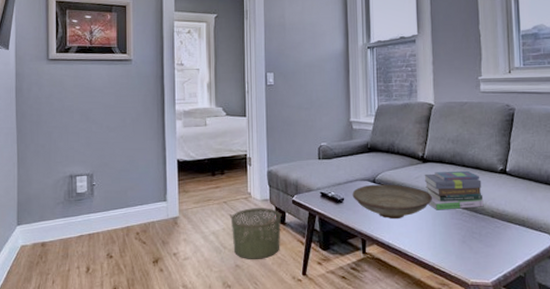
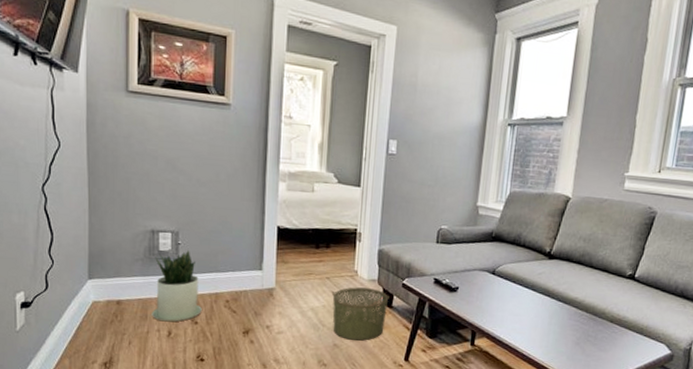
planter: none [72,190,116,259] -> present [152,250,202,322]
decorative bowl: present [352,184,433,219] -> none [468,275,554,314]
books: present [424,170,484,210] -> none [546,270,607,311]

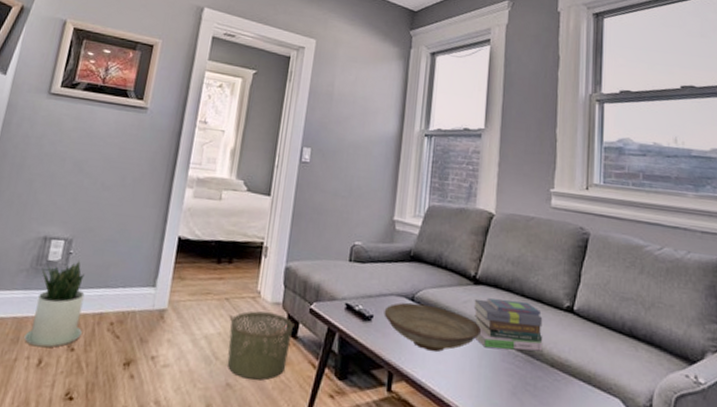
decorative bowl: none [468,275,554,314] -> present [384,302,482,352]
books: none [546,270,607,311] -> present [473,298,543,352]

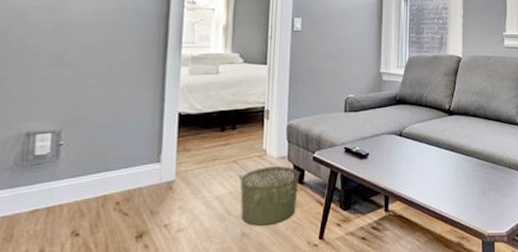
planter: present [24,261,85,348] -> none [19,151,86,240]
decorative bowl: present [384,302,482,352] -> none [378,137,457,173]
books: present [473,298,543,352] -> none [449,123,502,163]

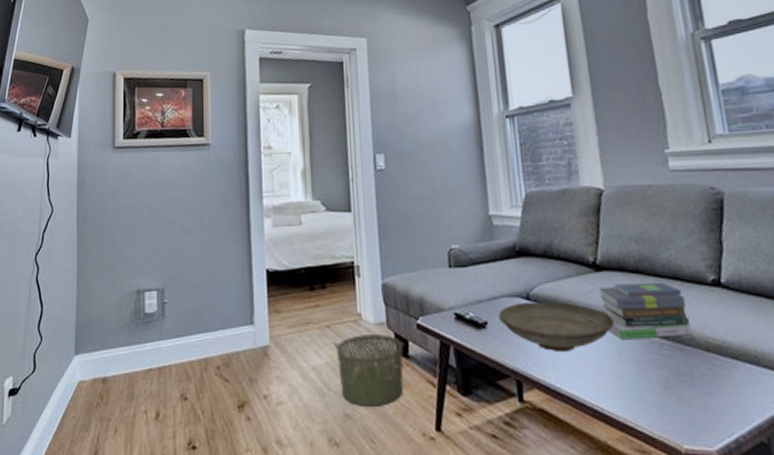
decorative bowl: none [378,137,457,173] -> present [498,301,615,351]
books: none [449,123,502,163] -> present [599,282,692,340]

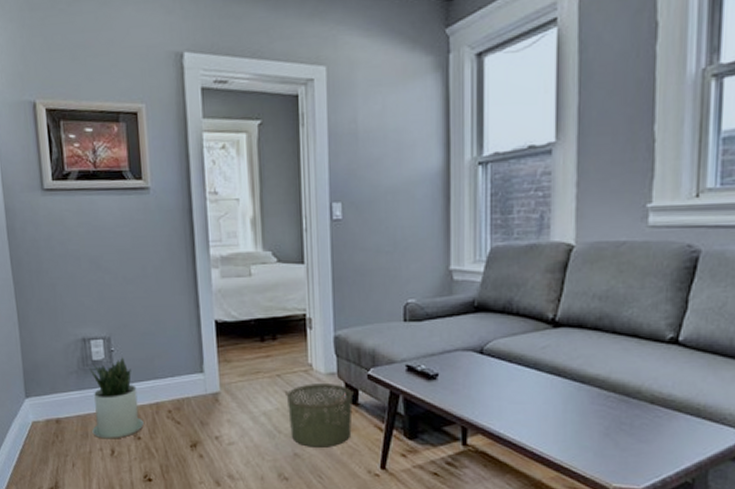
planter: none [138,309,191,400] -> present [89,357,144,439]
decorative bowl: present [498,301,615,351] -> none [450,356,566,401]
books: present [599,282,692,340] -> none [554,339,640,392]

